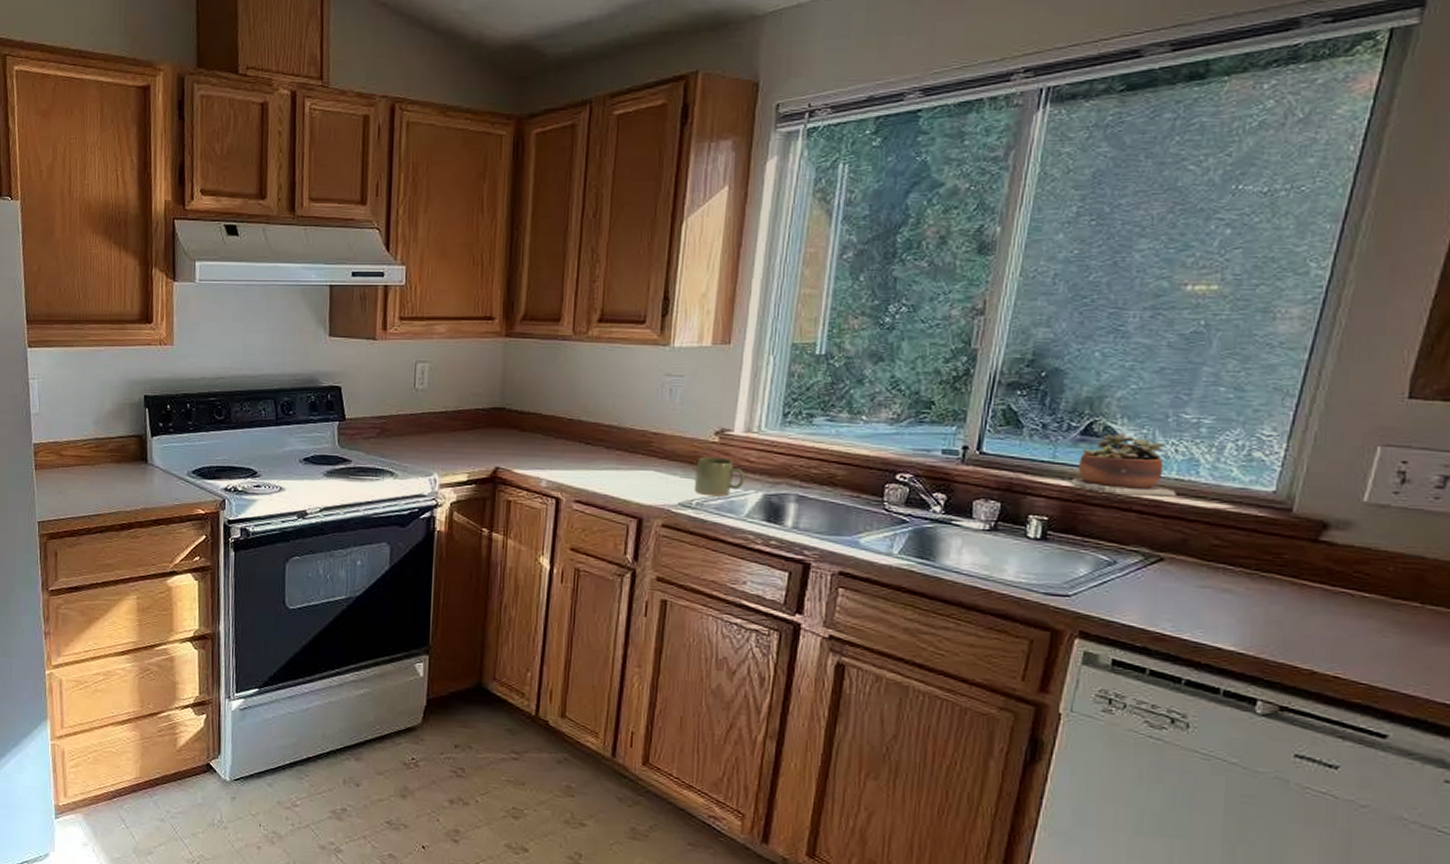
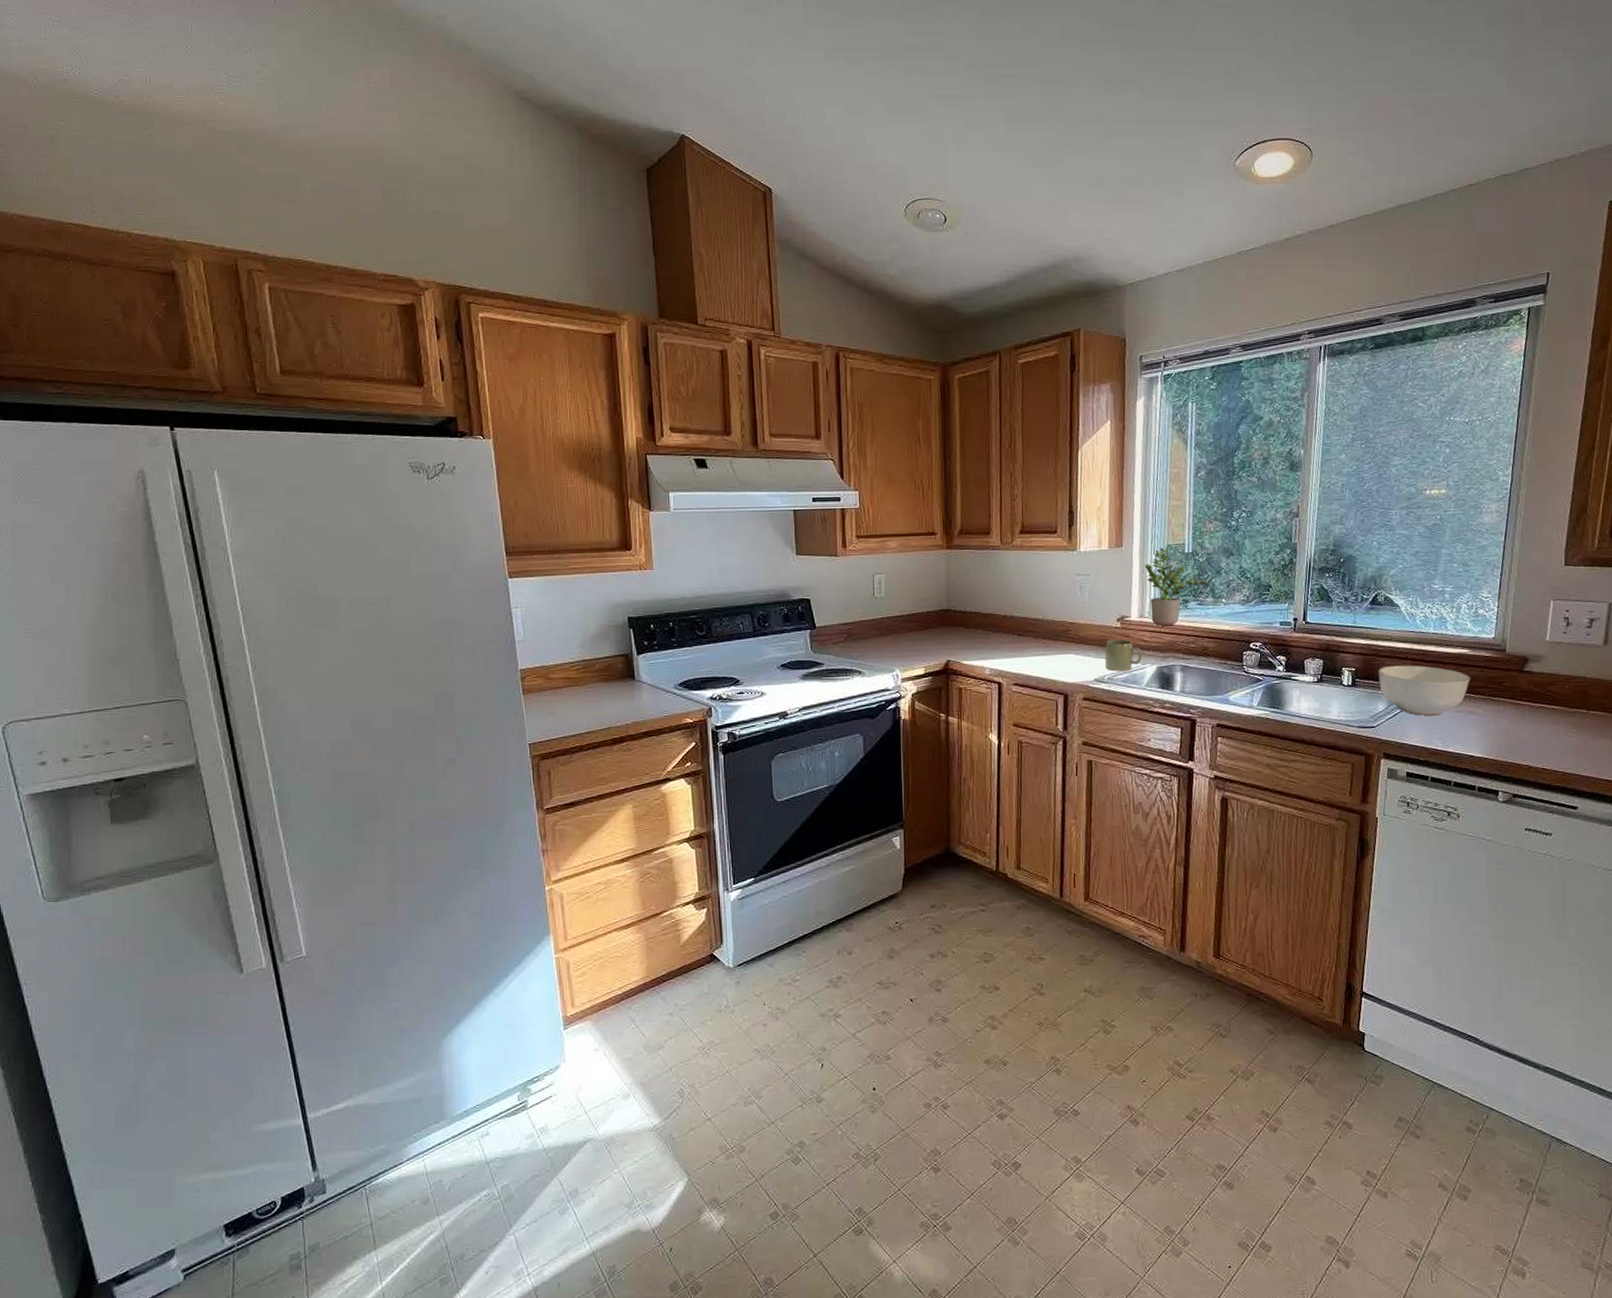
potted plant: none [758,346,845,444] -> present [1144,547,1209,625]
succulent plant: present [1063,432,1176,496] -> none [1362,601,1434,648]
bowl: none [1082,517,1230,590] -> present [1378,665,1471,716]

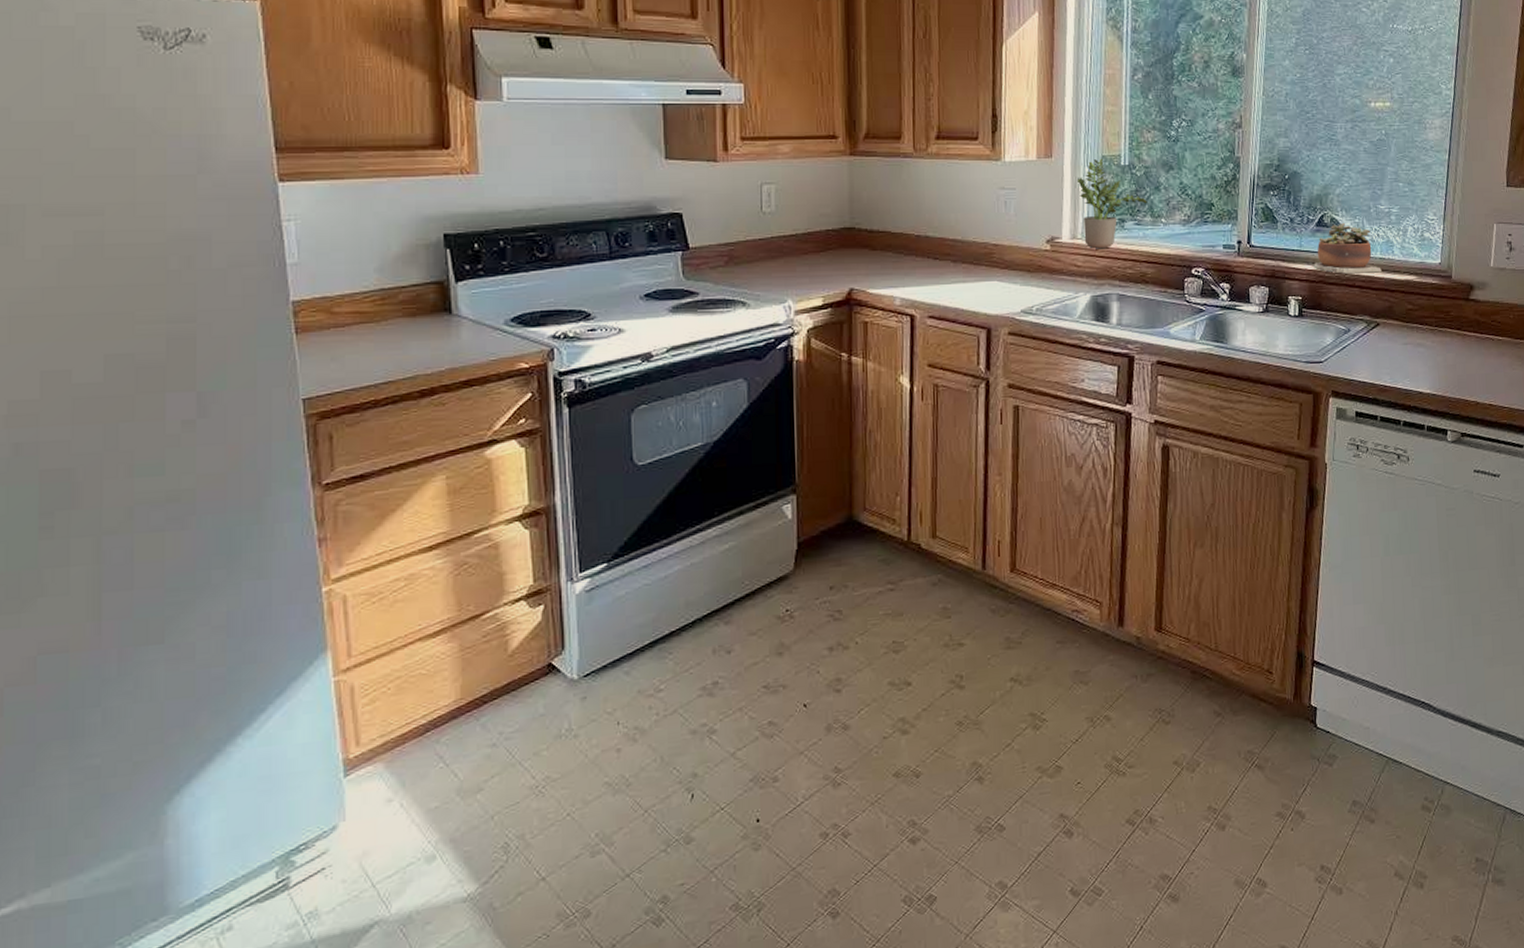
mug: present [1104,639,1143,672] -> none [1032,263,1075,302]
succulent plant: none [1362,601,1434,648] -> present [1309,222,1382,274]
bowl: present [1378,665,1471,716] -> none [1325,293,1418,349]

